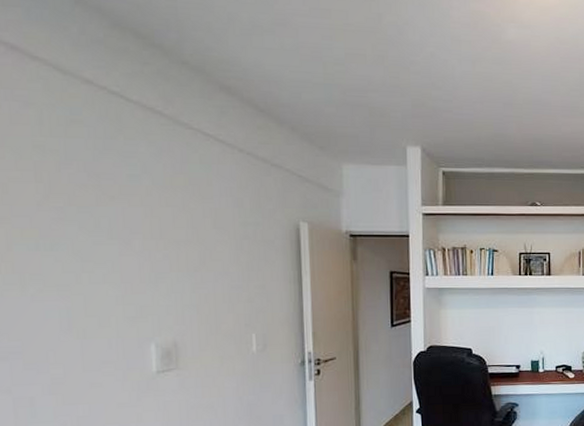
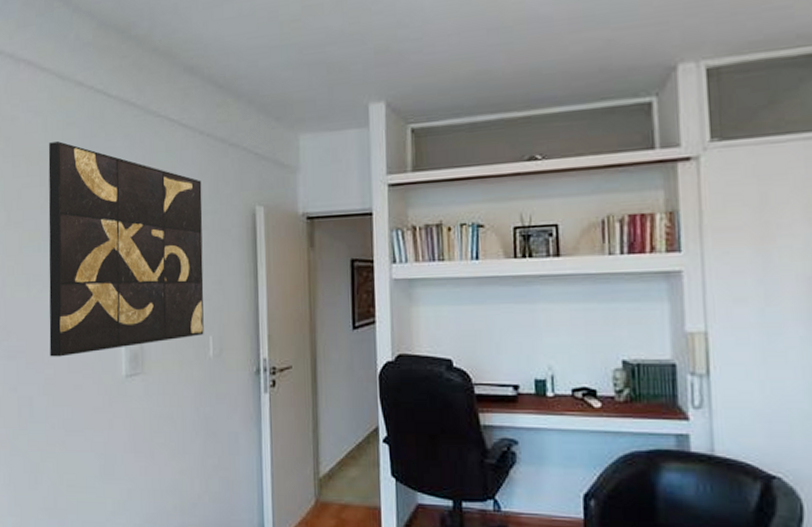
wall art: none [45,138,246,357] -> present [48,141,204,357]

